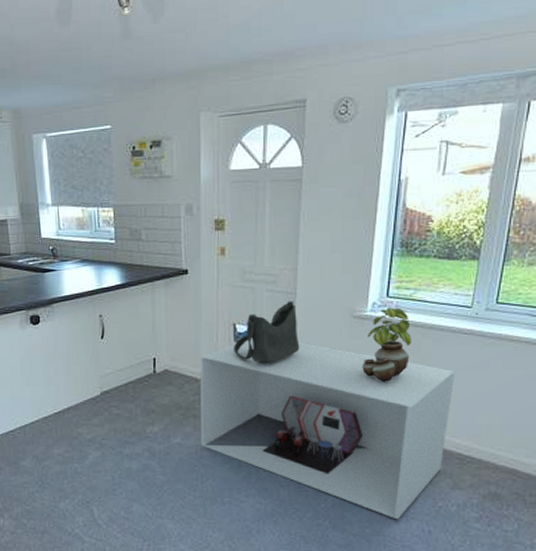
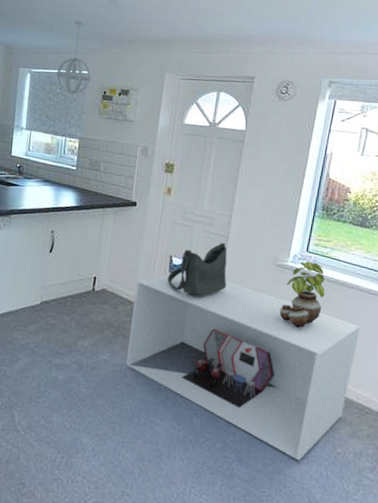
pendant light: none [74,65,116,156] -> present [56,21,92,94]

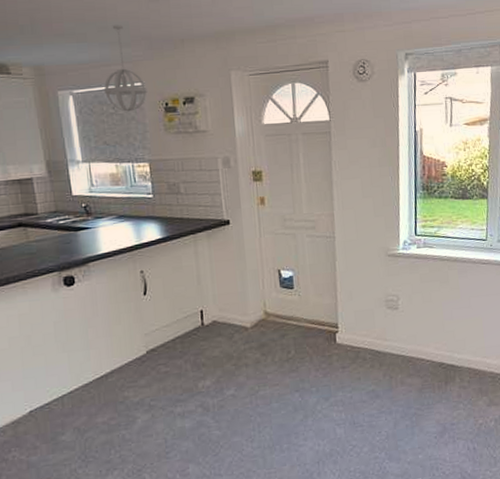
storage bench: present [125,271,361,461] -> none [248,282,480,442]
shoulder bag: present [167,242,227,297] -> none [279,244,343,307]
potted plant: present [279,261,325,328] -> none [400,244,441,314]

